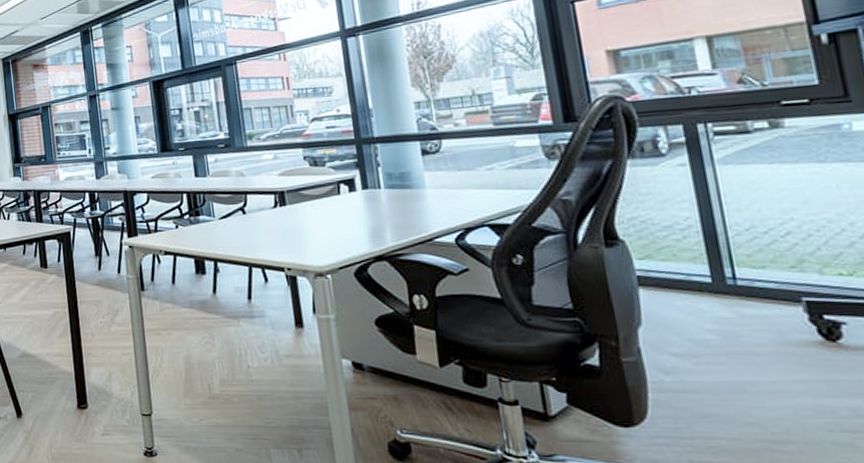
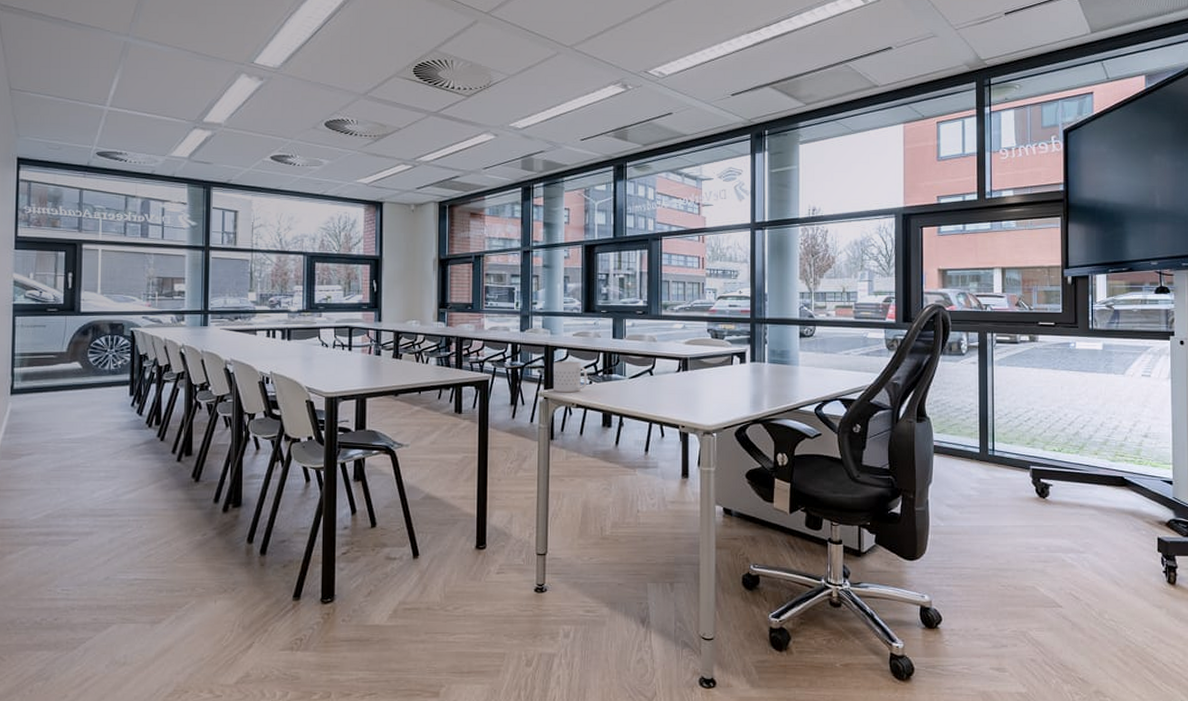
mug: none [134,205,174,240] -> present [553,361,588,393]

